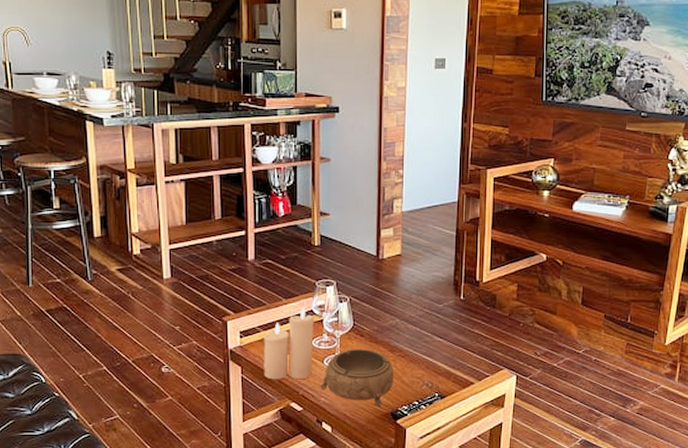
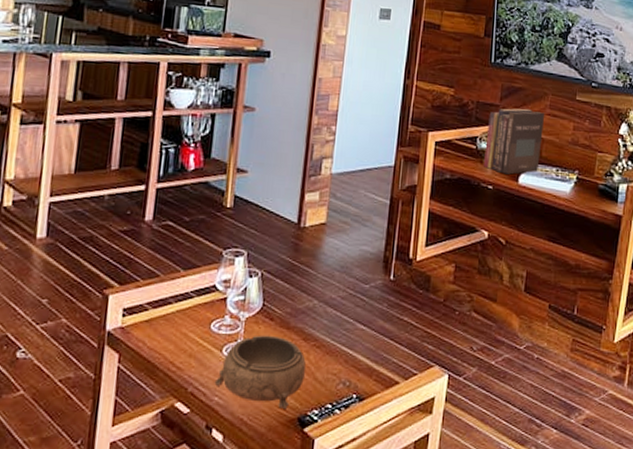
candle: present [263,307,314,380] -> none [146,281,216,373]
books: none [540,141,596,203] -> present [484,108,545,175]

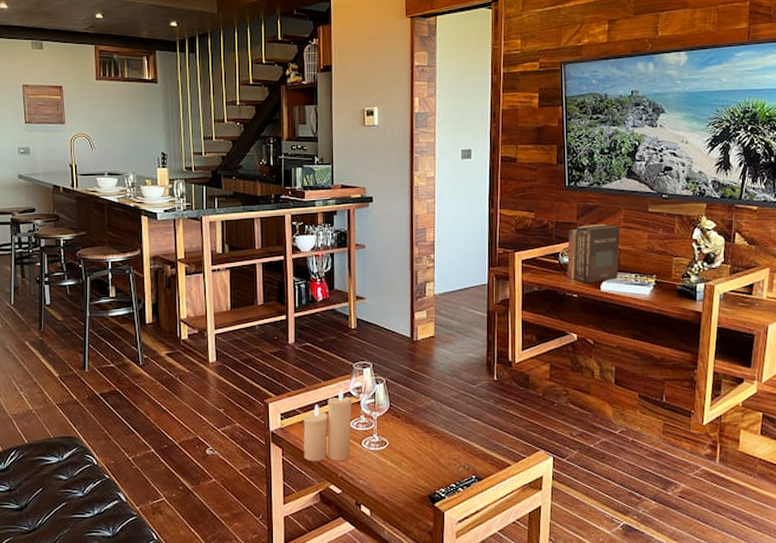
candle: none [146,281,216,373] -> present [303,389,352,462]
decorative bowl: present [214,335,306,410] -> none [358,430,431,489]

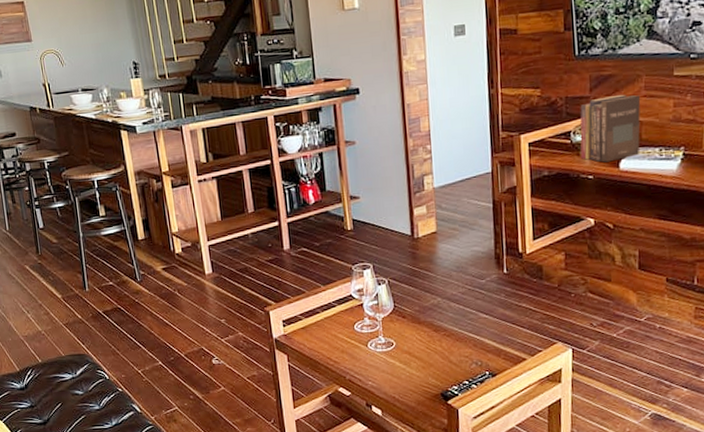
candle: present [303,389,352,462] -> none [306,292,357,366]

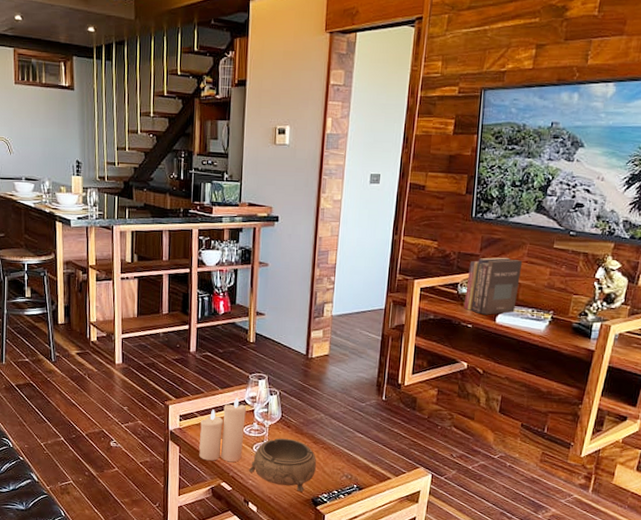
candle: none [306,292,357,366] -> present [198,397,246,463]
decorative bowl: none [366,330,441,388] -> present [248,438,317,493]

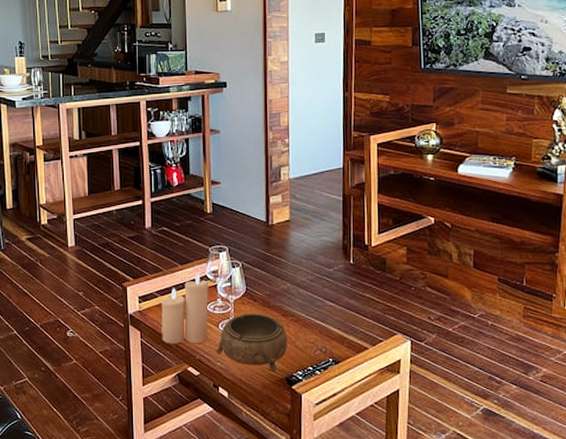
books: present [464,257,523,315] -> none [423,106,478,166]

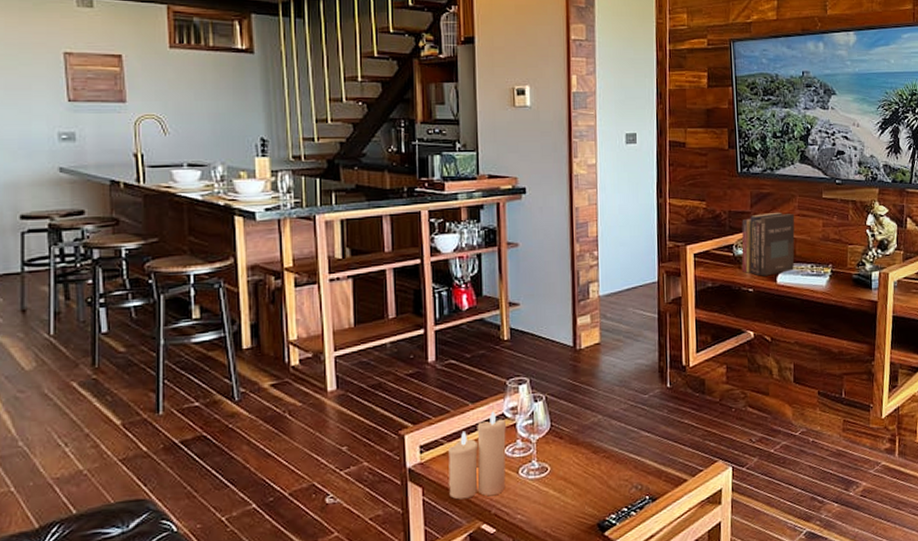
decorative bowl: present [215,313,288,372] -> none [515,452,600,519]
books: none [423,106,478,166] -> present [741,212,795,276]

